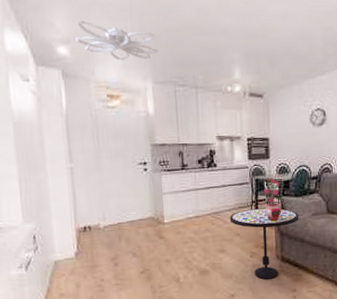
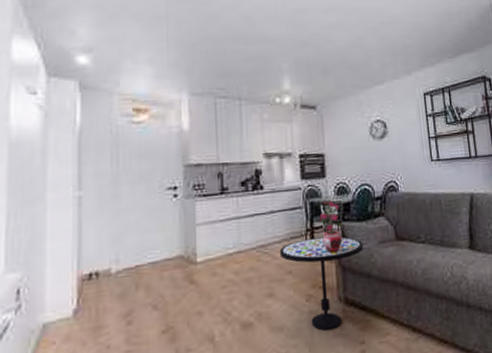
ceiling light fixture: present [74,20,158,61] -> none [98,28,197,71]

